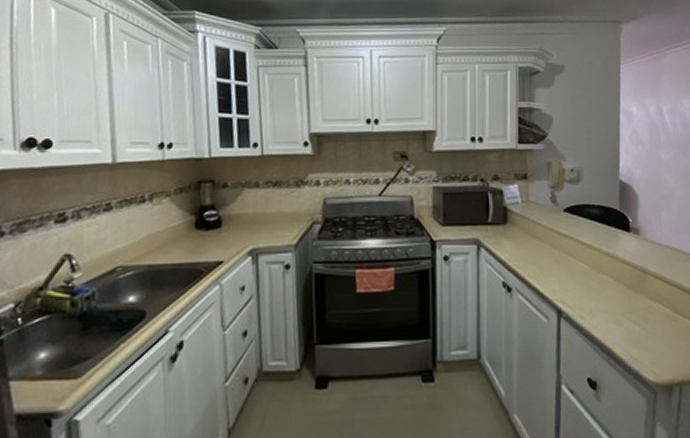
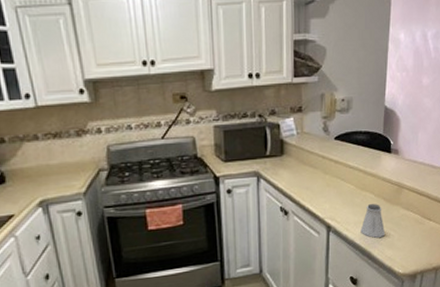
saltshaker: none [598,288,628,331] -> present [360,203,385,238]

